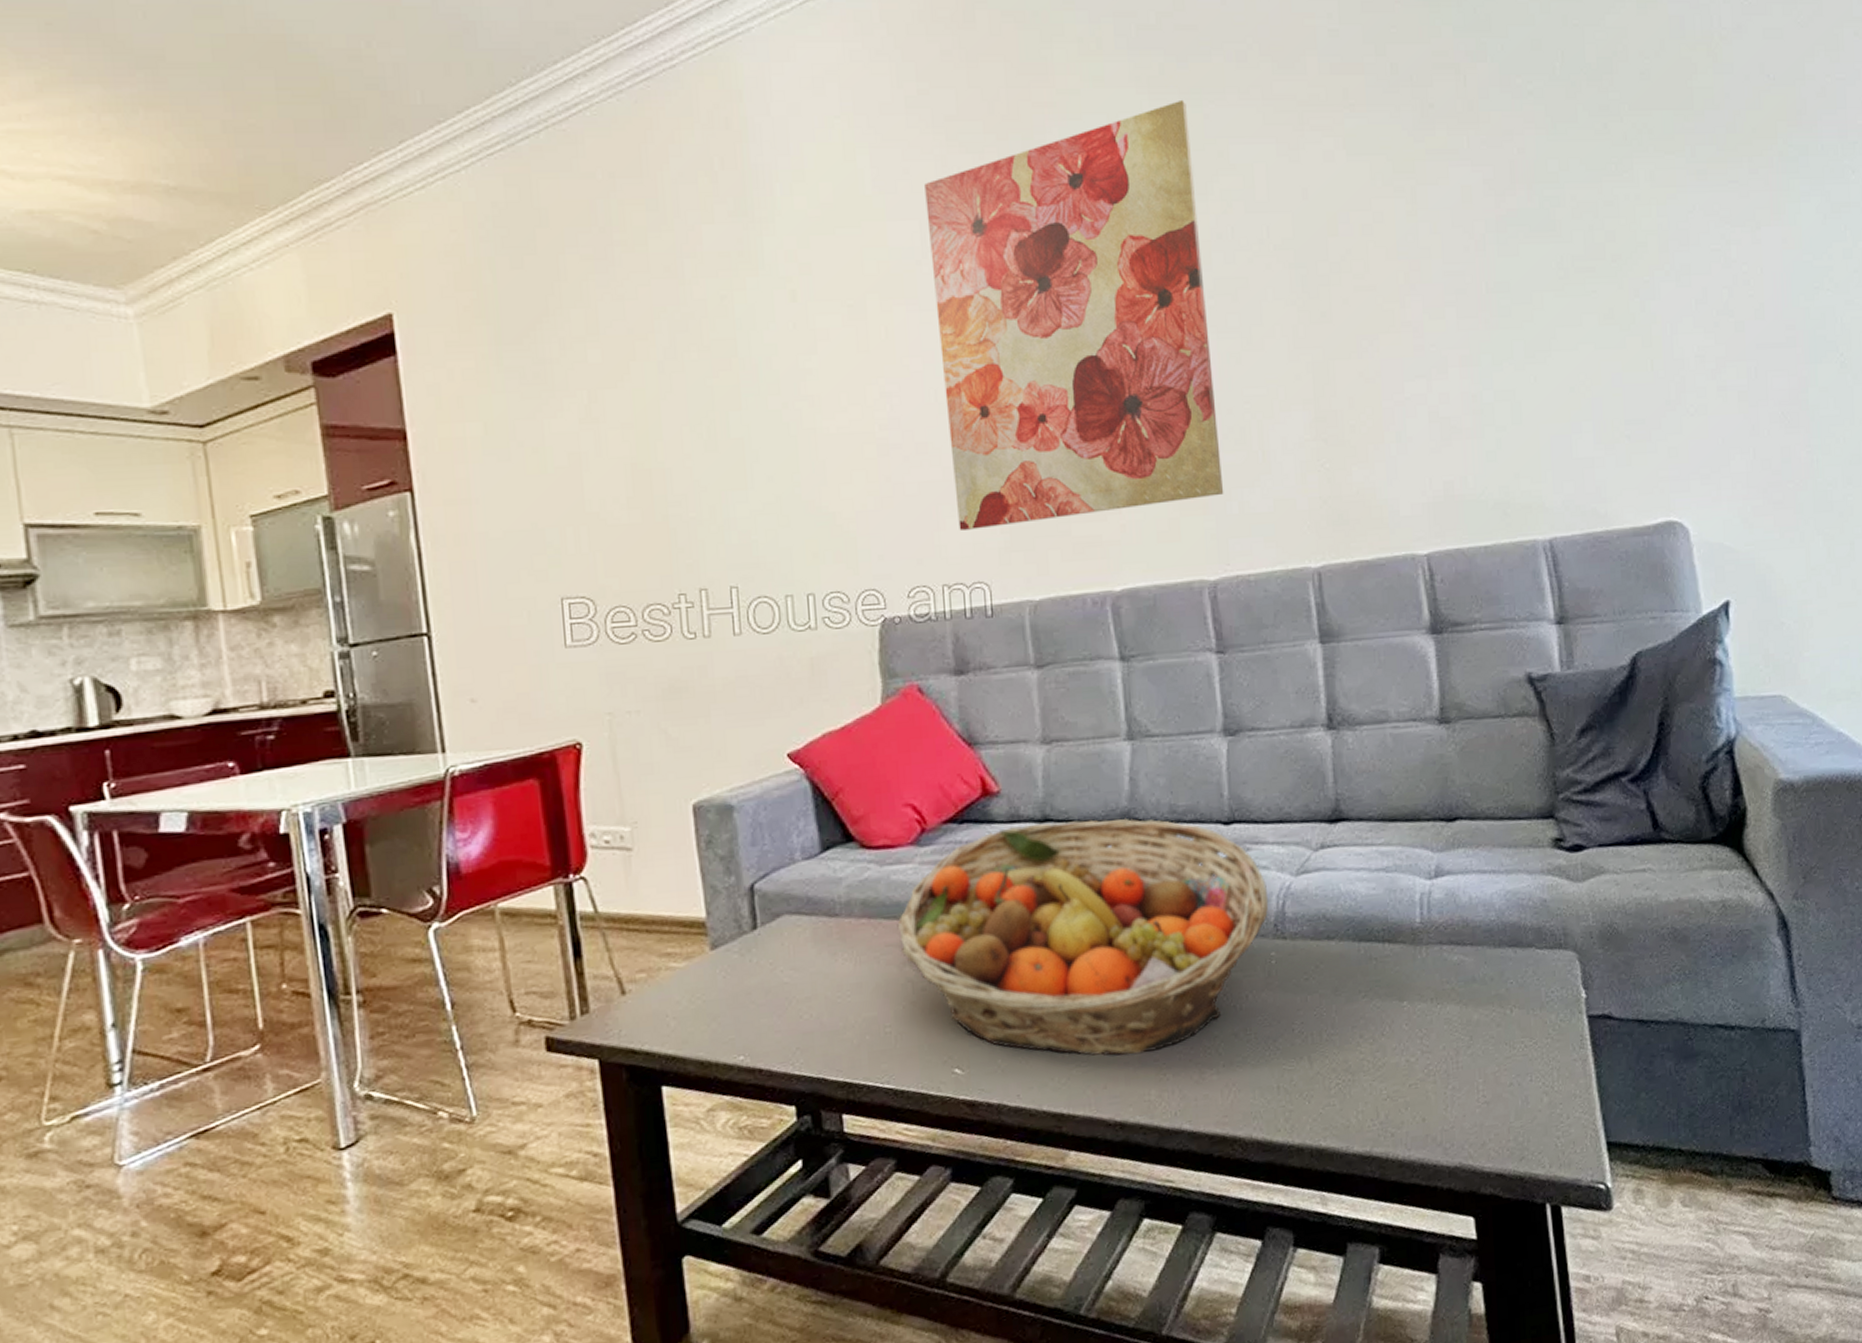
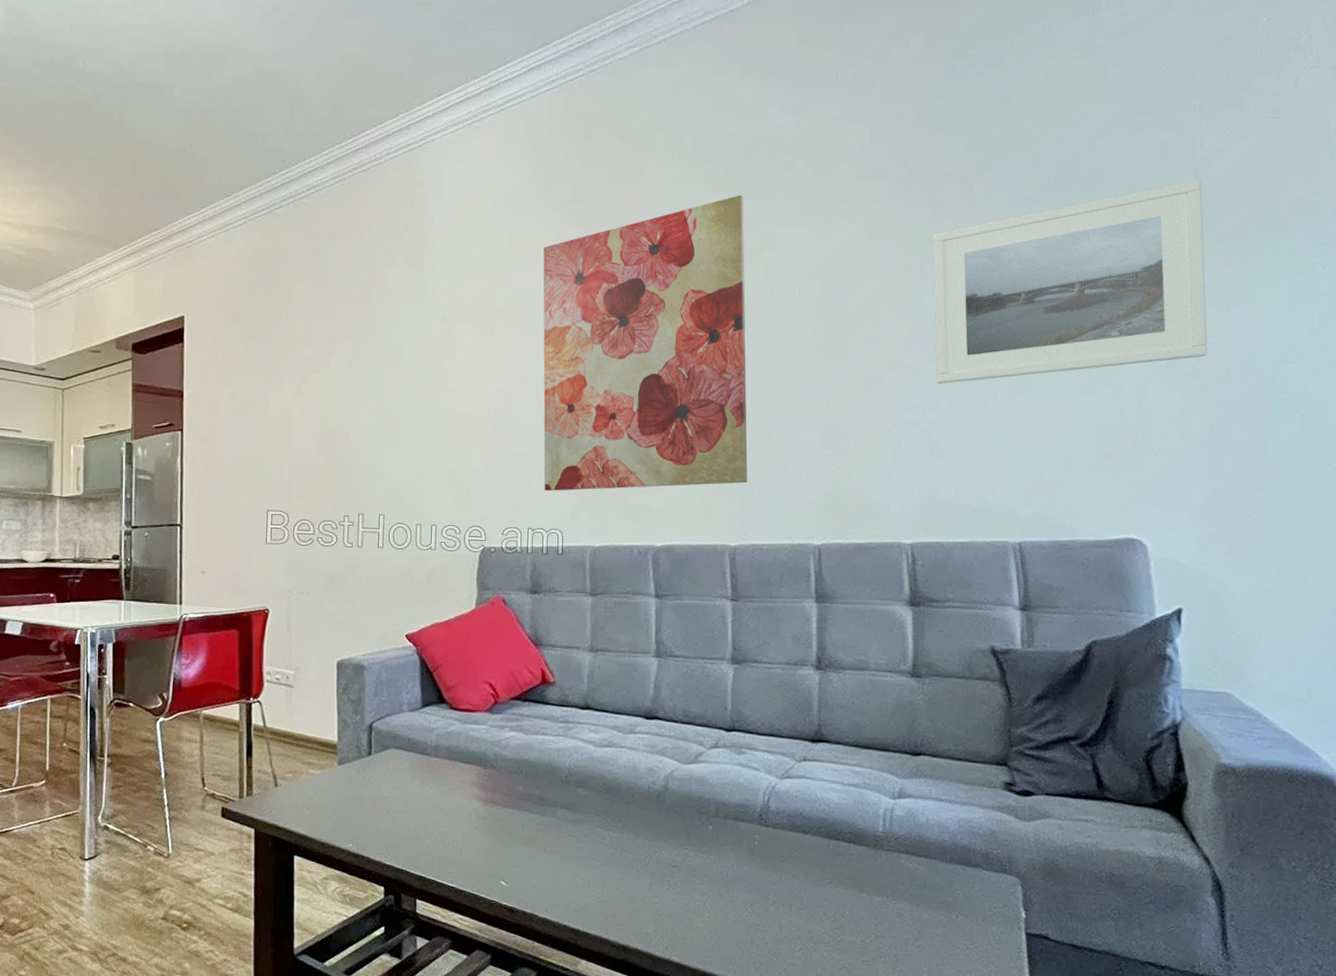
fruit basket: present [898,818,1269,1056] -> none [471,709,757,896]
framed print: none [1424,66,1739,344] -> present [933,180,1207,384]

